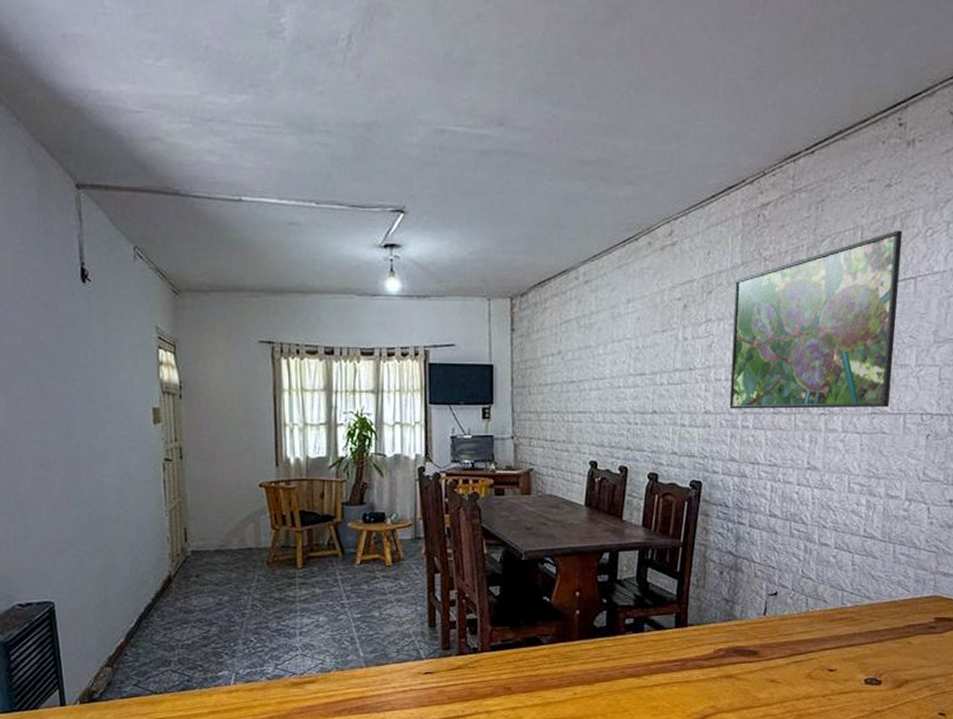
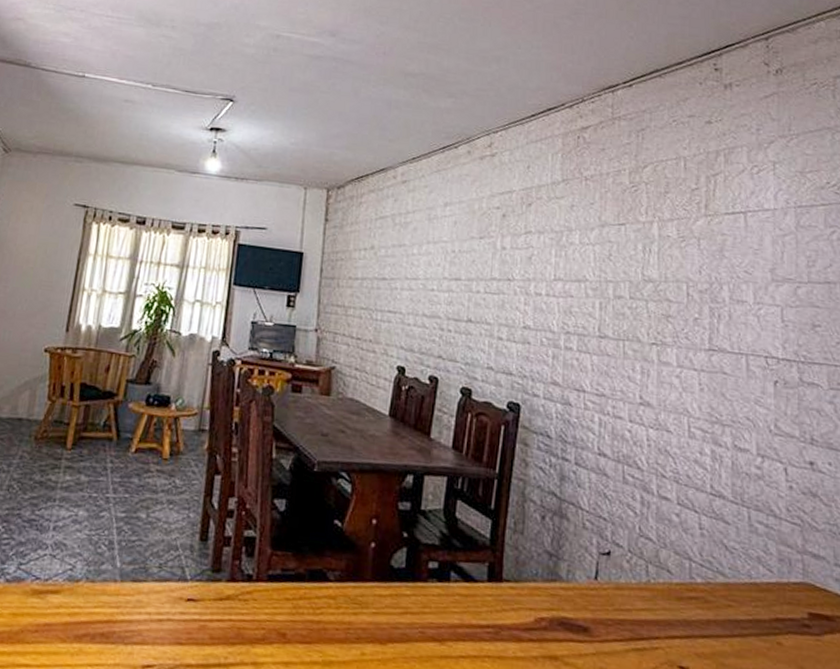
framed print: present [729,230,903,409] -> none [550,164,729,345]

